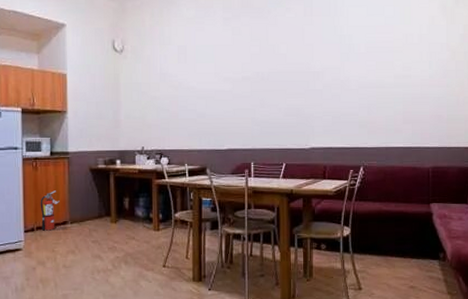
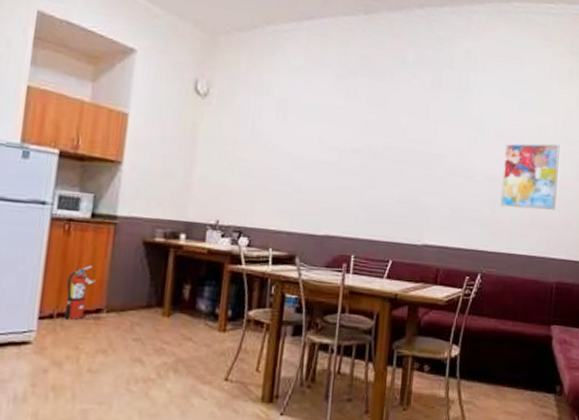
wall art: none [375,48,426,109] -> present [500,143,560,210]

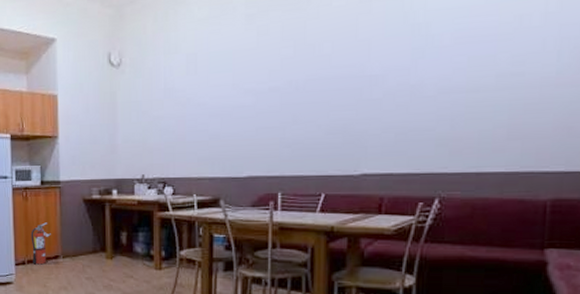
wall art: present [500,143,560,210] -> none [462,32,553,121]

